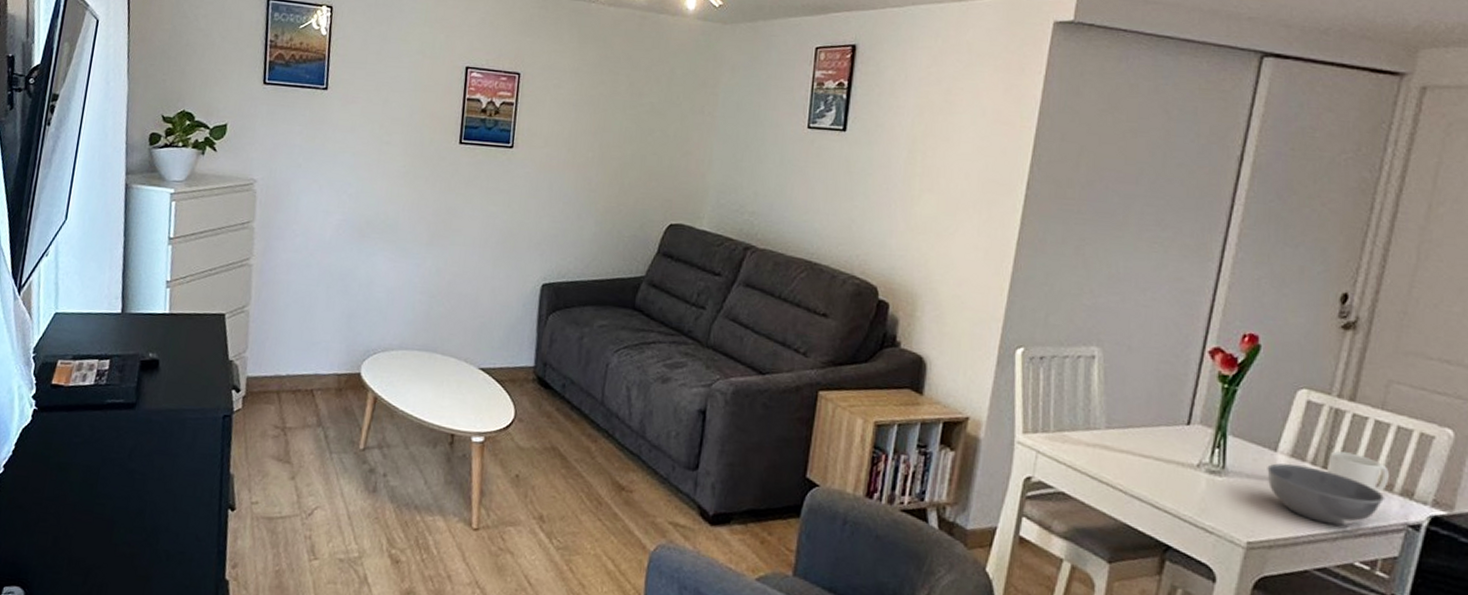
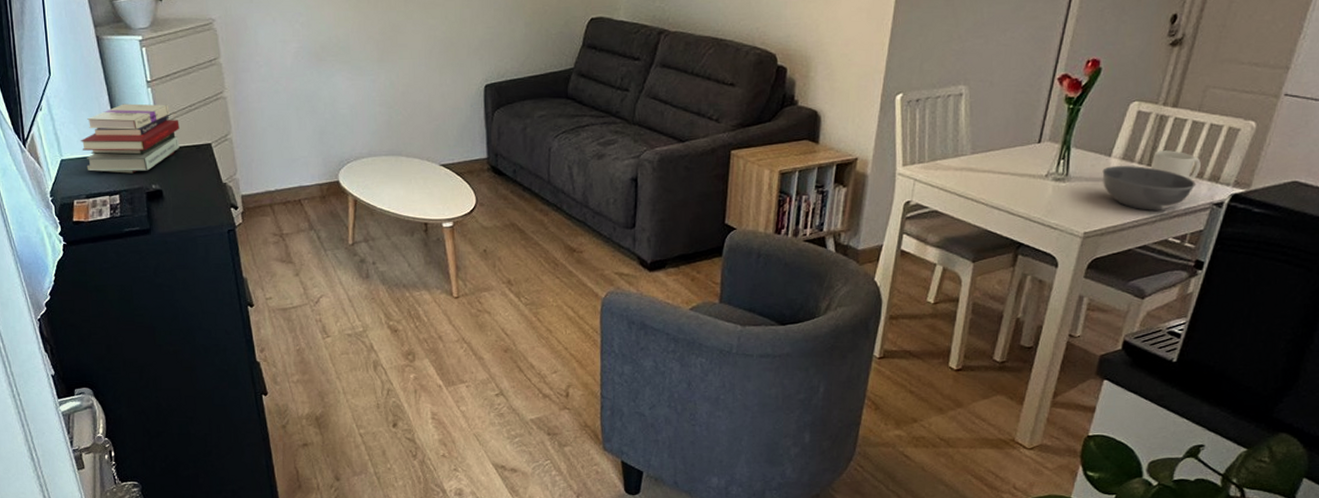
books: none [81,259,195,338] -> present [80,103,180,174]

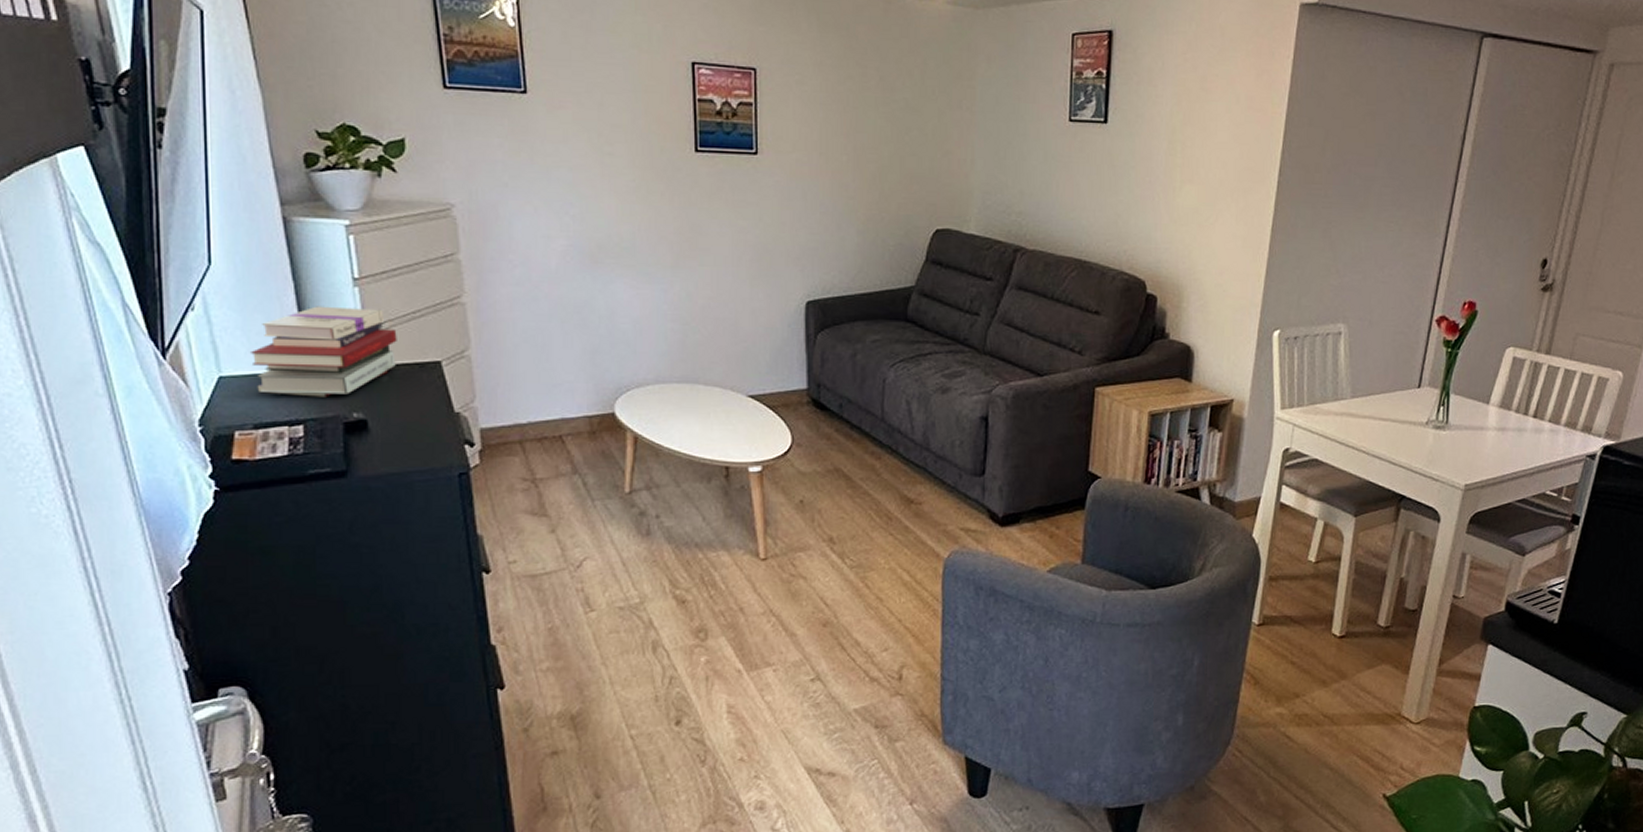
bowl: present [1102,166,1197,210] -> none [1481,414,1571,462]
mug: present [1150,150,1201,180] -> none [1526,399,1574,431]

